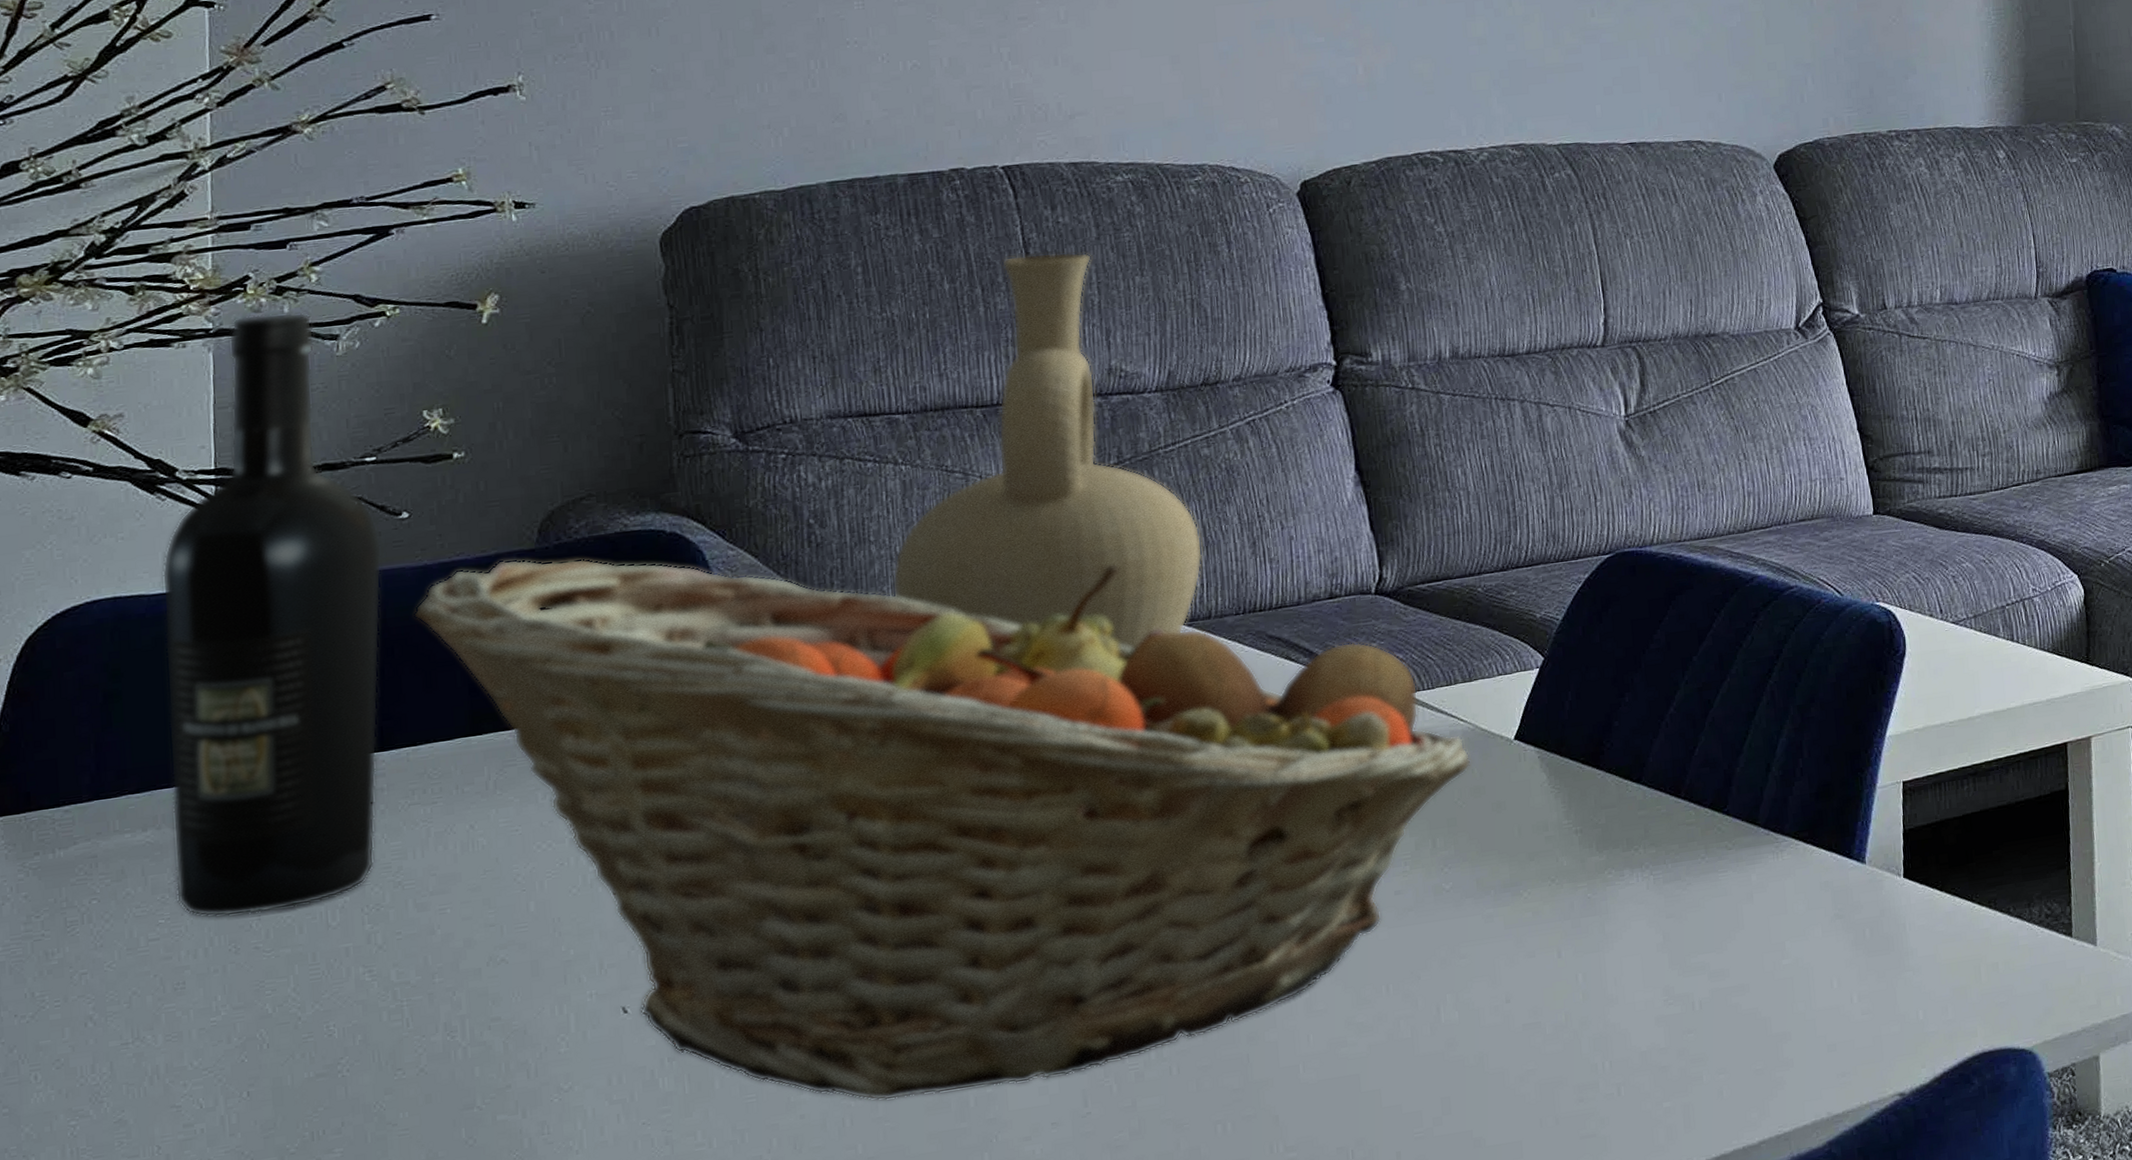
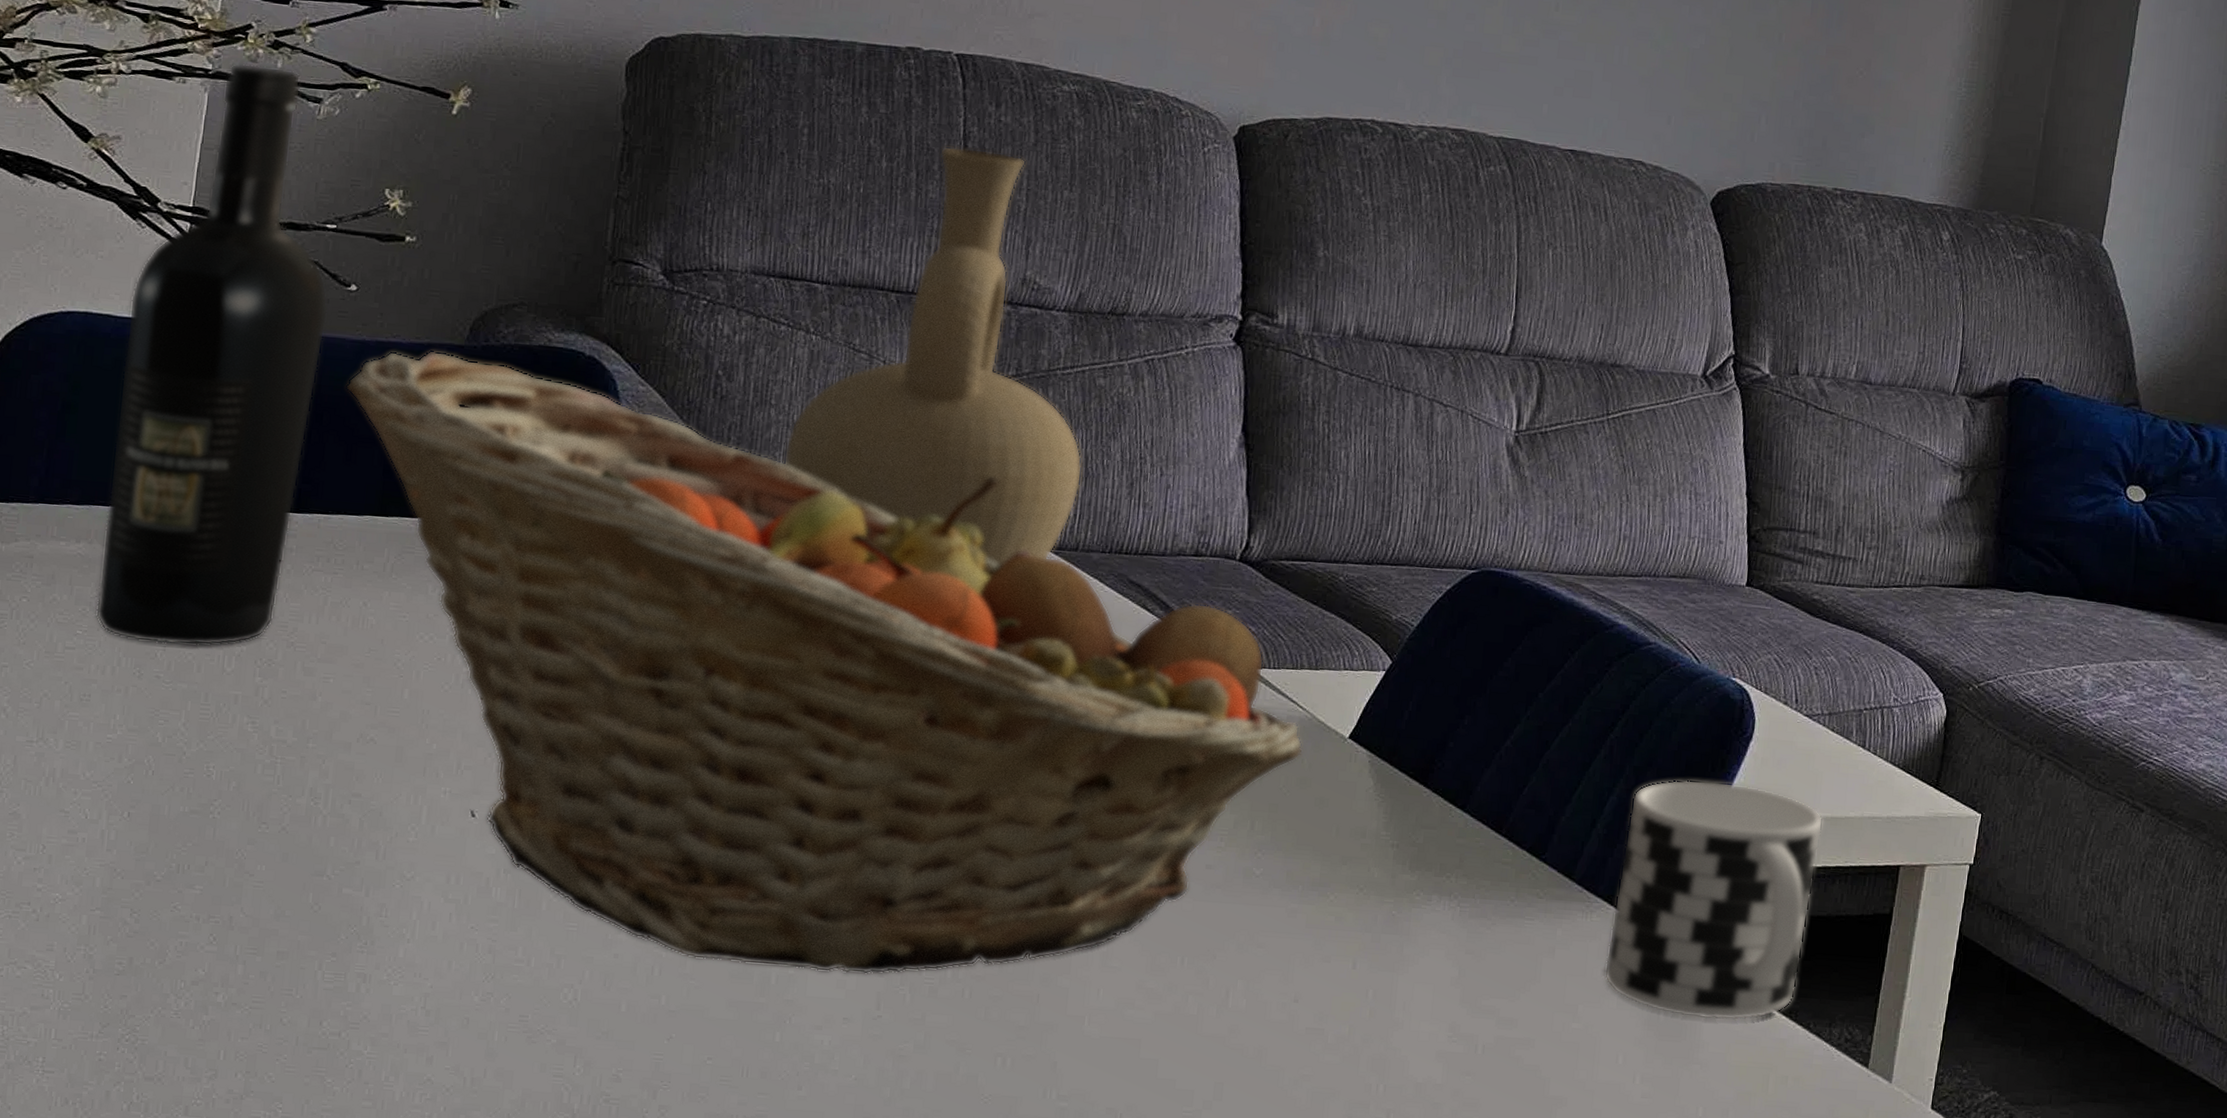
cup: none [1801,699,1991,931] -> present [1604,779,1823,1021]

